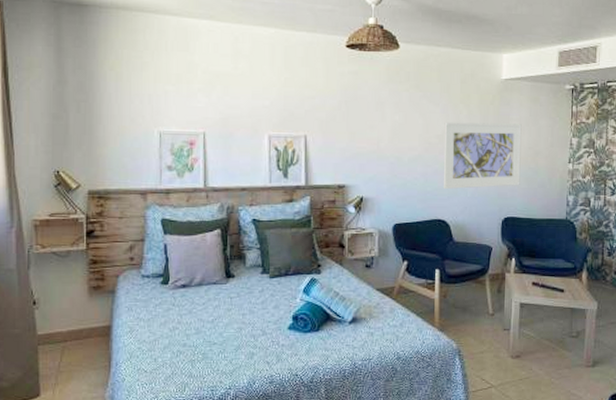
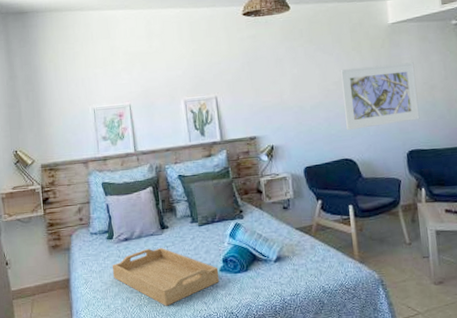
serving tray: none [163,298,287,363] -> present [112,247,220,306]

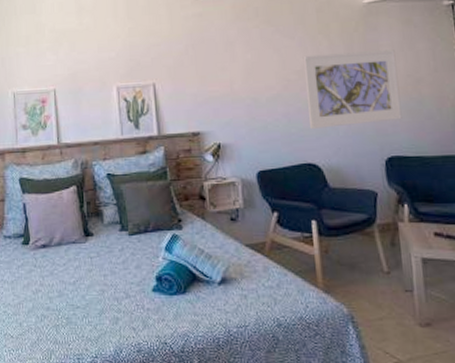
serving tray: present [112,247,220,306] -> none [26,258,152,329]

